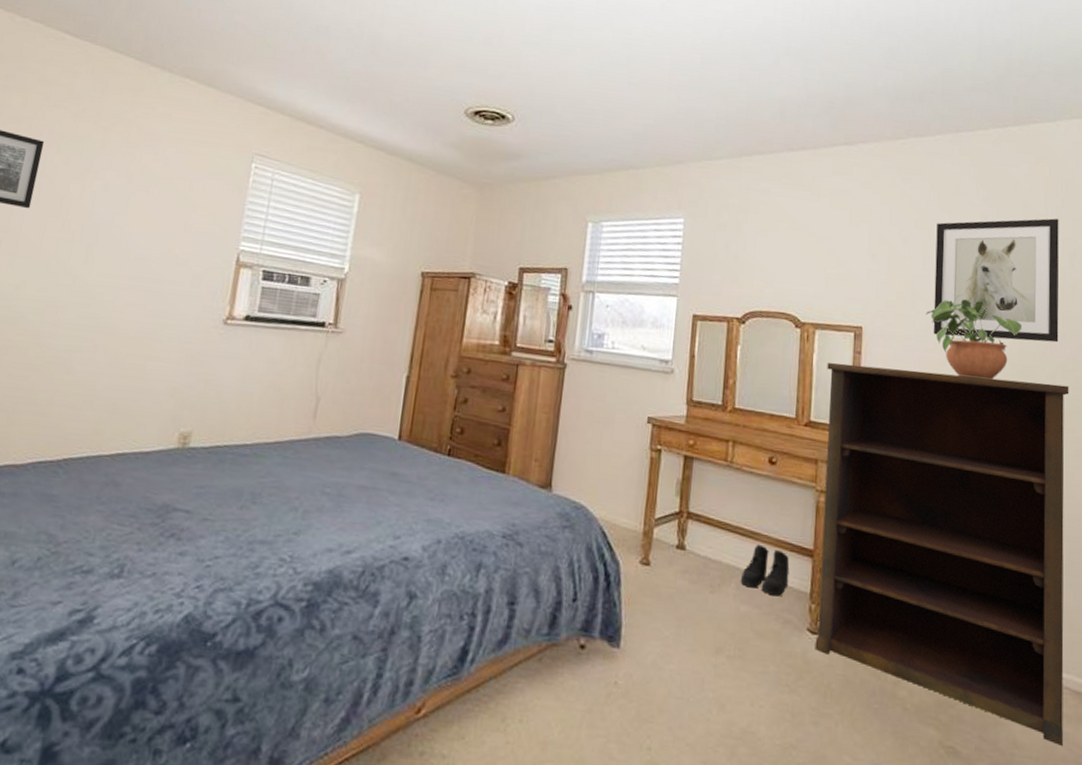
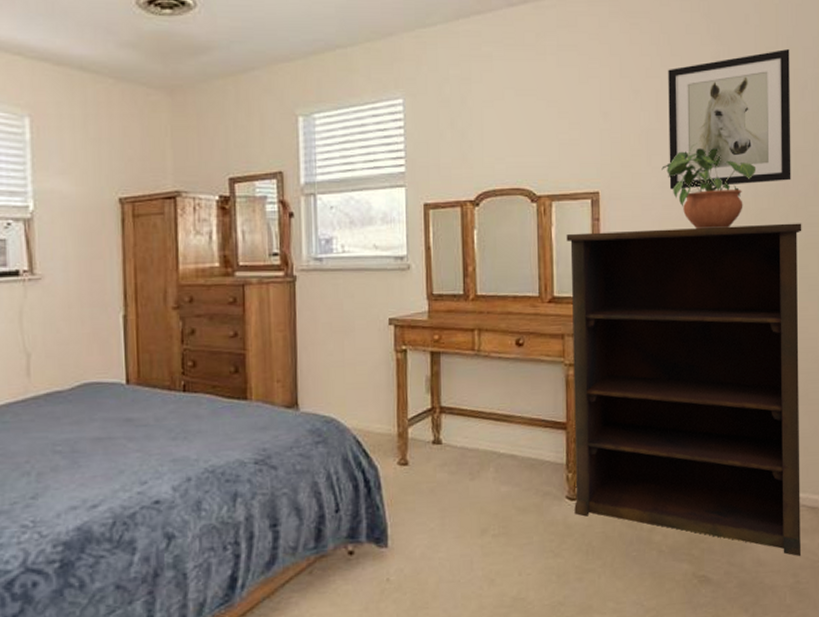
boots: present [741,544,790,596] -> none [499,426,545,472]

